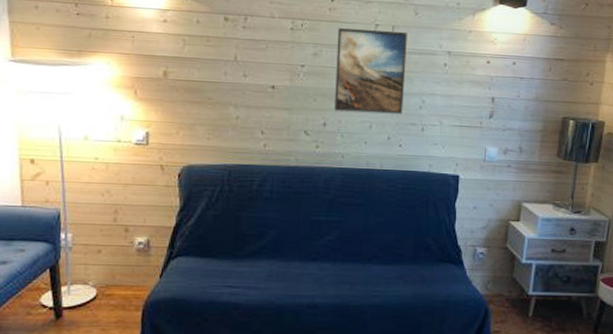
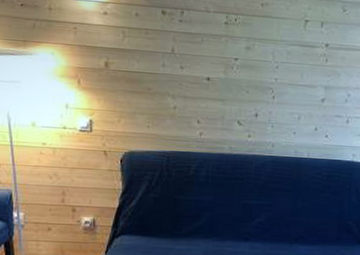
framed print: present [334,28,409,115] -> none [265,23,336,107]

